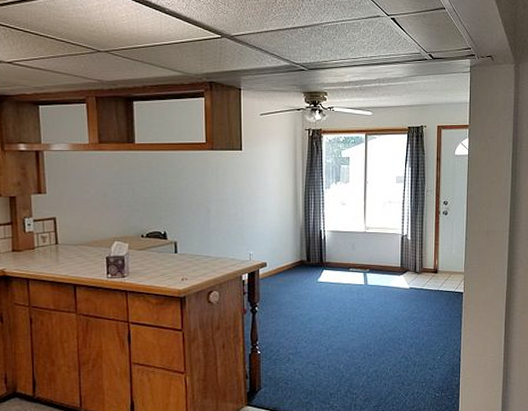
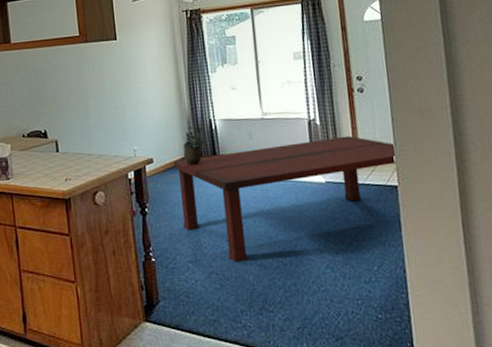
dining table: none [285,250,466,354] -> present [173,136,396,262]
potted plant: none [294,230,313,270] -> present [182,120,204,165]

